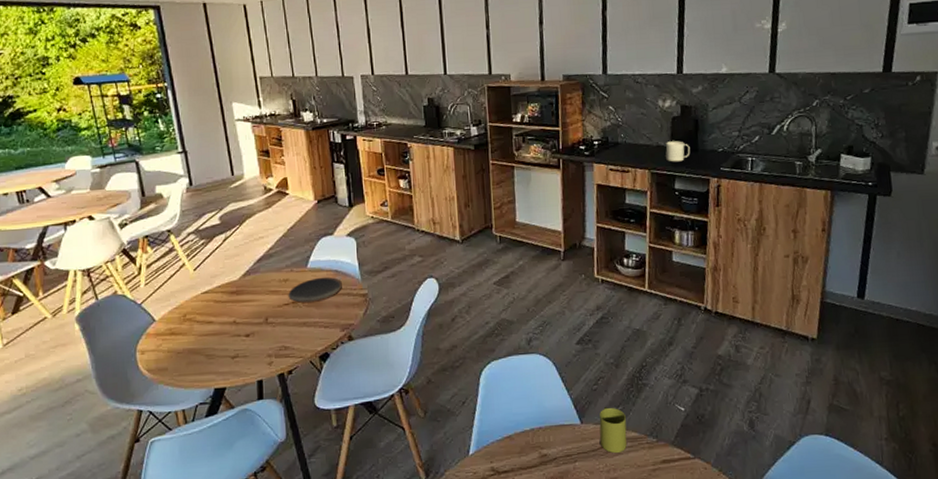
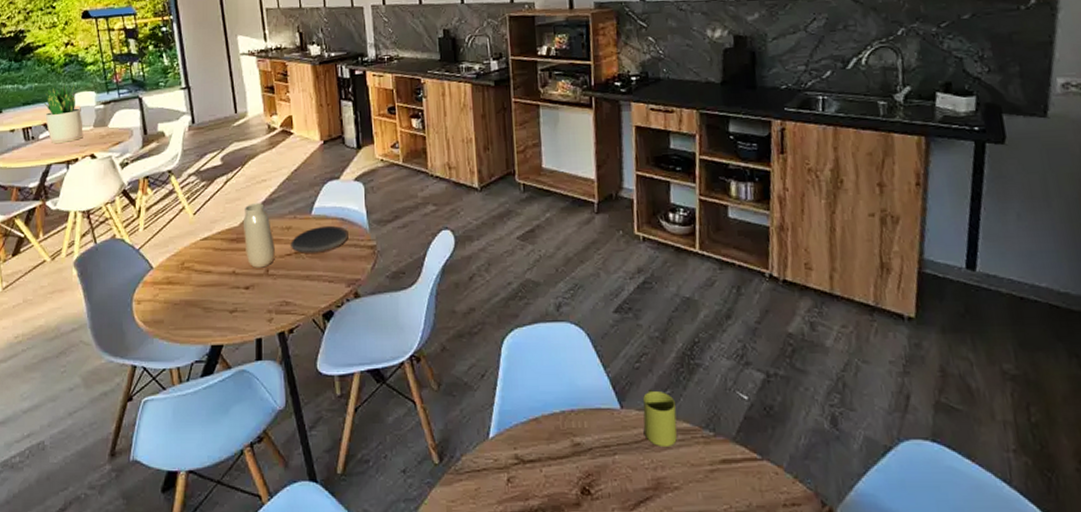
planter: none [35,146,80,207] -> present [42,82,83,144]
vase: none [242,258,274,318] -> present [242,203,275,268]
mug: present [665,141,691,162] -> none [716,76,747,101]

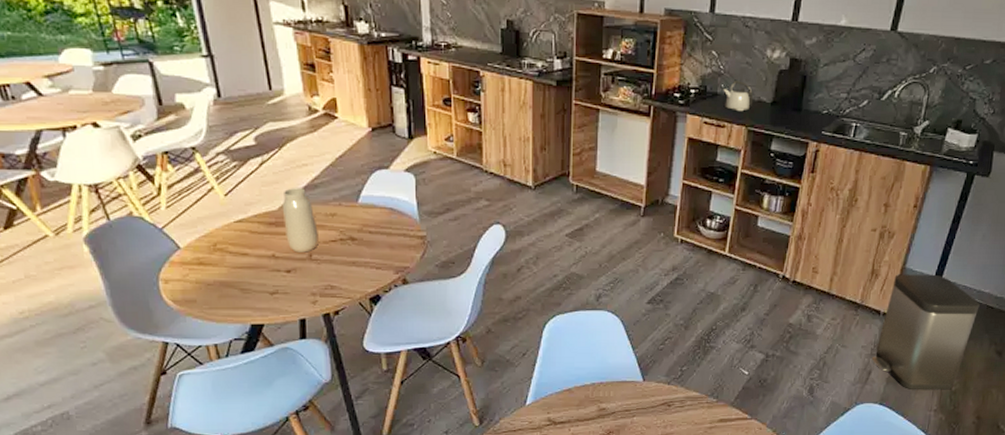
planter: present [42,82,83,144] -> none [20,34,81,108]
plate: present [291,226,348,255] -> none [335,215,397,242]
cup: present [642,388,678,448] -> none [661,366,689,411]
kettle: none [666,64,700,95] -> present [723,81,753,112]
pedal bin: none [906,266,1039,422] -> present [871,274,980,390]

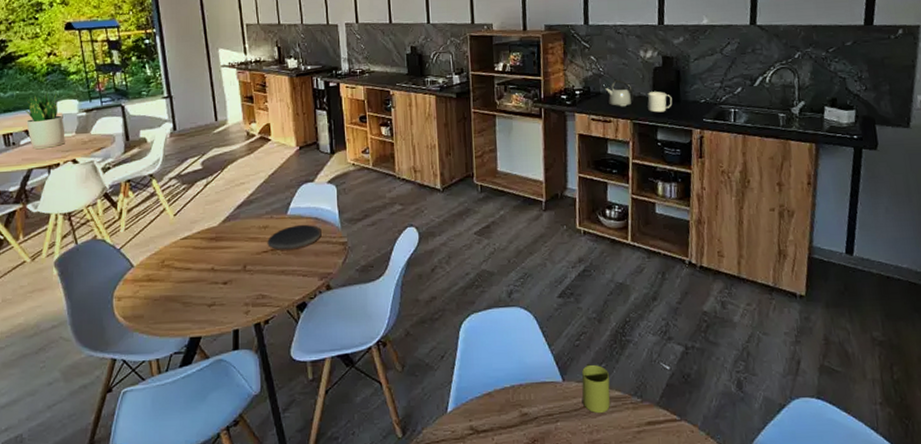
planter: none [20,34,81,108] -> present [23,90,65,150]
vase: present [282,188,319,253] -> none [221,204,252,265]
plate: none [335,215,397,242] -> present [267,225,322,252]
cup: none [661,366,689,411] -> present [581,363,611,414]
mug: none [766,97,793,121] -> present [647,91,673,113]
pedal bin: present [871,274,980,390] -> none [797,251,901,381]

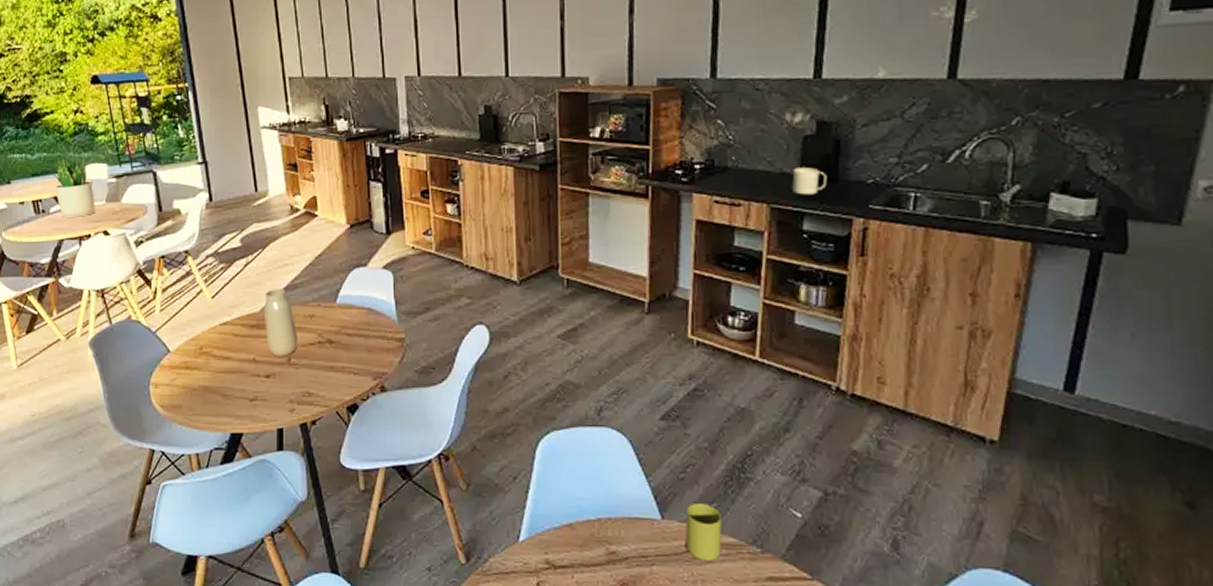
vase: none [221,204,252,265] -> present [263,289,297,356]
plate: present [267,225,322,252] -> none [314,316,375,345]
kettle: present [605,80,633,107] -> none [735,151,773,187]

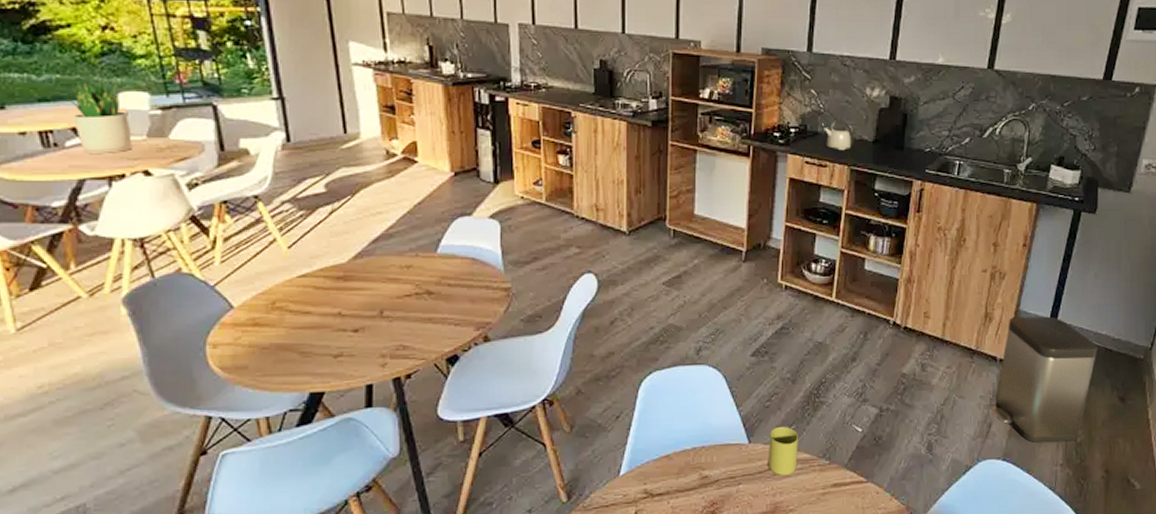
vase: present [263,289,297,356] -> none [351,238,391,309]
kettle: none [735,151,773,187] -> present [824,119,854,151]
mug: present [792,167,827,195] -> none [868,136,895,160]
pedal bin: none [981,387,1144,557] -> present [991,316,1098,443]

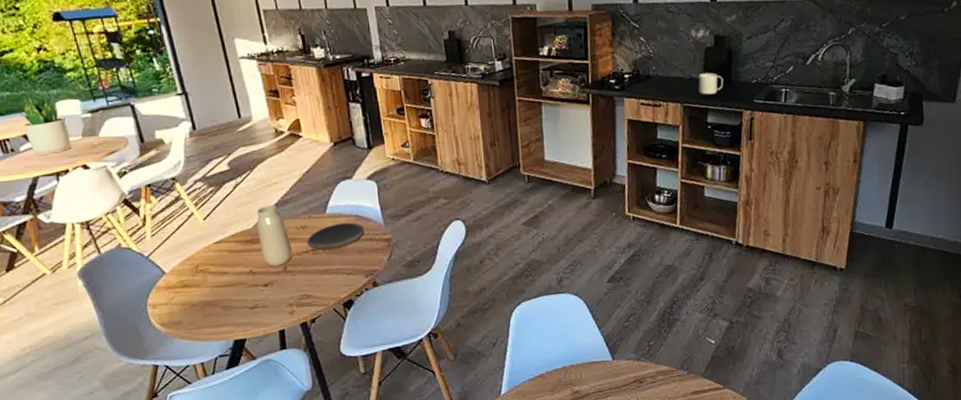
vase: none [351,238,391,309] -> present [256,205,292,267]
plate: none [411,266,480,296] -> present [307,223,364,251]
cup: present [769,424,798,476] -> none [630,342,659,388]
kettle: present [824,119,854,151] -> none [655,62,684,90]
mug: none [868,136,895,160] -> present [698,72,724,95]
pedal bin: present [991,316,1098,443] -> none [835,225,935,344]

